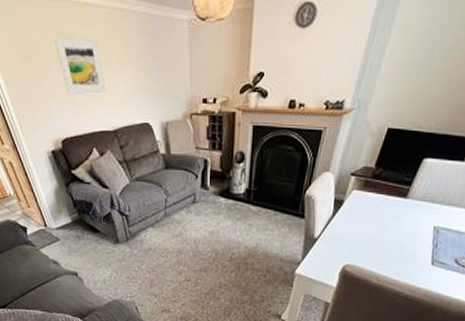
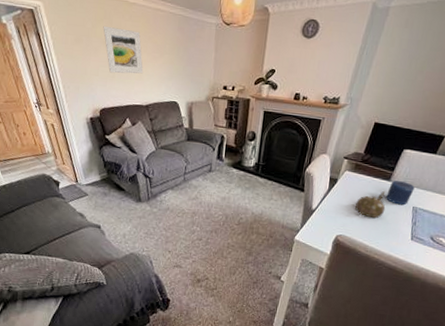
teapot: none [364,209,402,243] -> present [354,190,386,219]
candle: none [402,197,437,226] -> present [386,180,415,205]

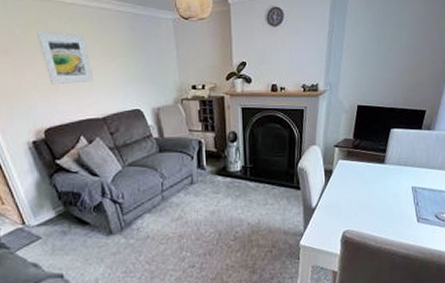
teapot: present [354,190,386,219] -> none [355,174,386,206]
candle: present [386,180,415,205] -> none [384,162,409,187]

